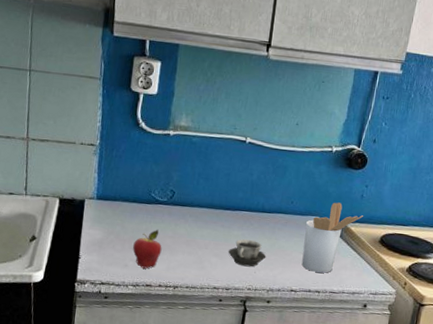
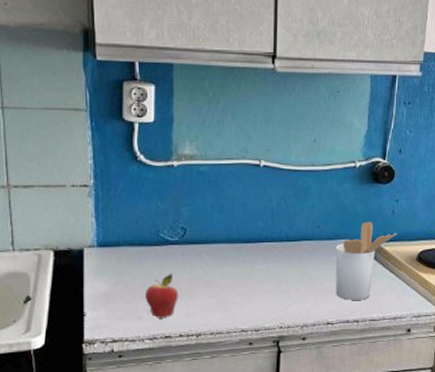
cup: present [228,239,266,267] -> none [253,273,296,303]

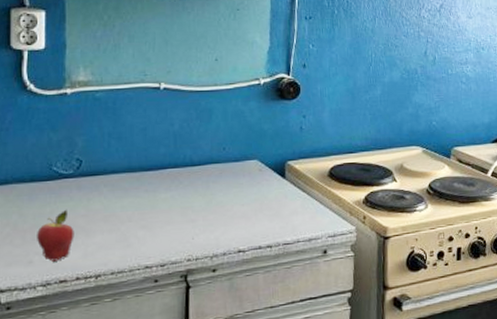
utensil holder: present [335,222,398,300] -> none [243,140,307,224]

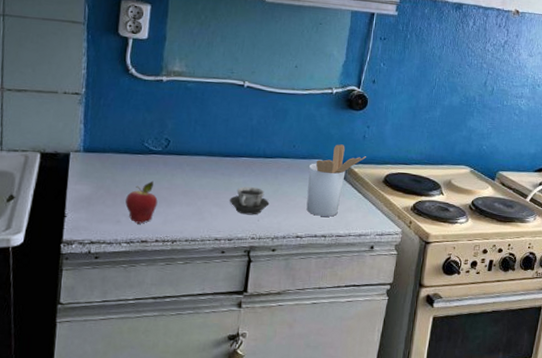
cup: none [156,201,204,234] -> present [229,187,270,215]
utensil holder: none [243,140,307,224] -> present [306,144,367,217]

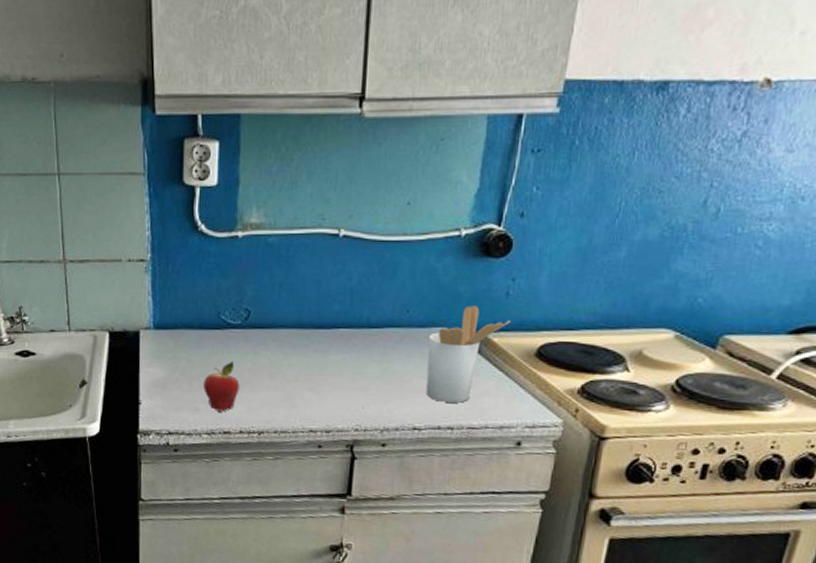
cup: present [229,187,270,215] -> none [325,365,377,402]

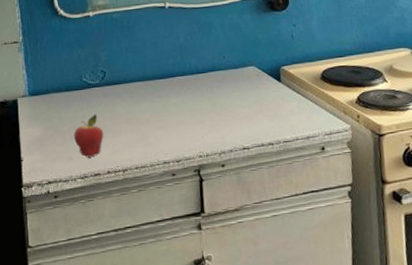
utensil holder: present [426,305,511,403] -> none [242,47,299,124]

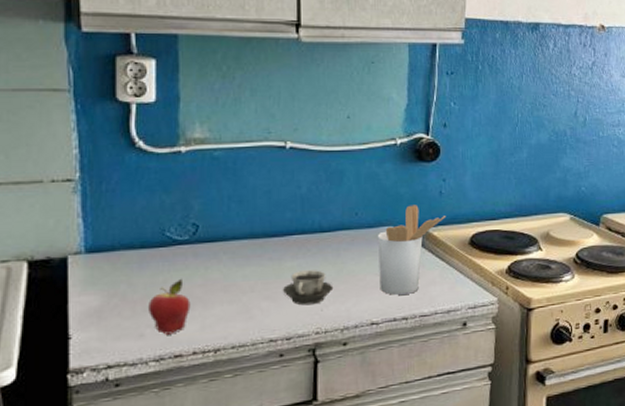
cup: none [170,104,211,134] -> present [282,270,334,306]
utensil holder: none [242,47,299,124] -> present [377,205,447,295]

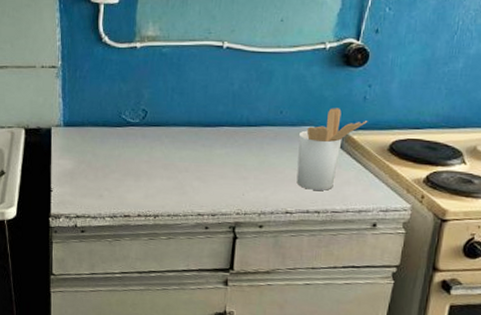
fruit: present [149,278,191,335] -> none [107,154,138,198]
cup: present [282,270,334,306] -> none [211,158,255,189]

